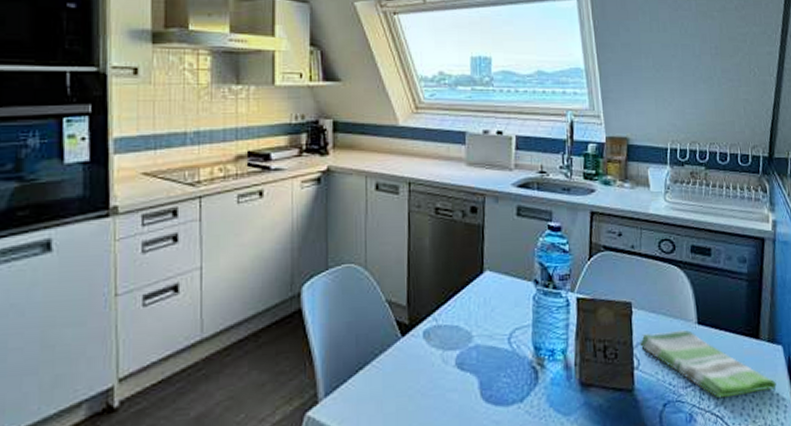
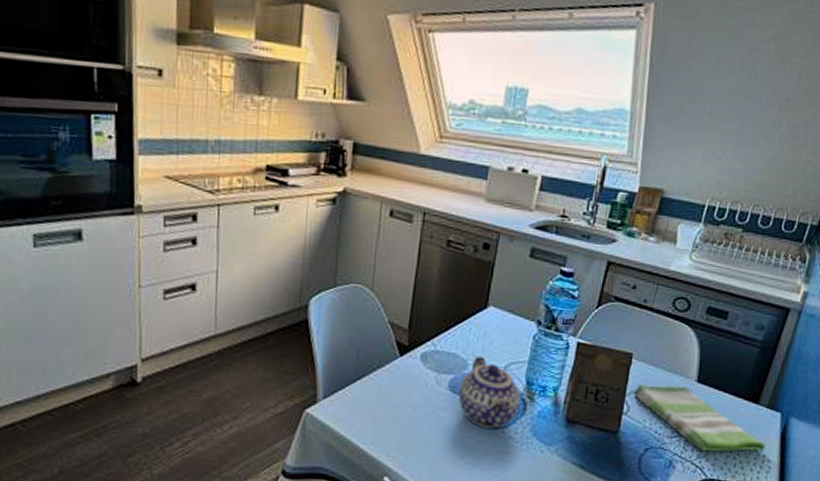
teapot: none [467,325,531,406] -> present [458,355,520,430]

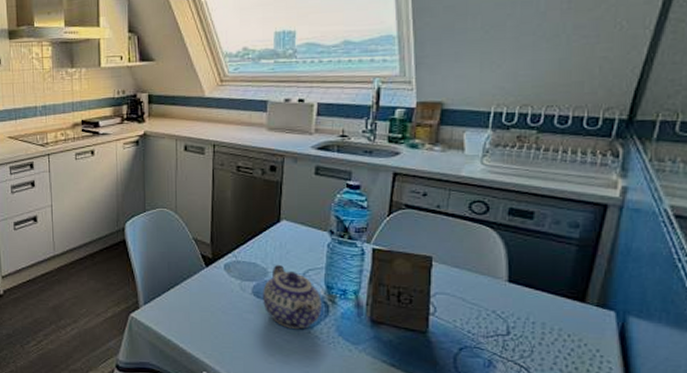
dish towel: present [633,383,766,452] -> none [438,284,602,352]

